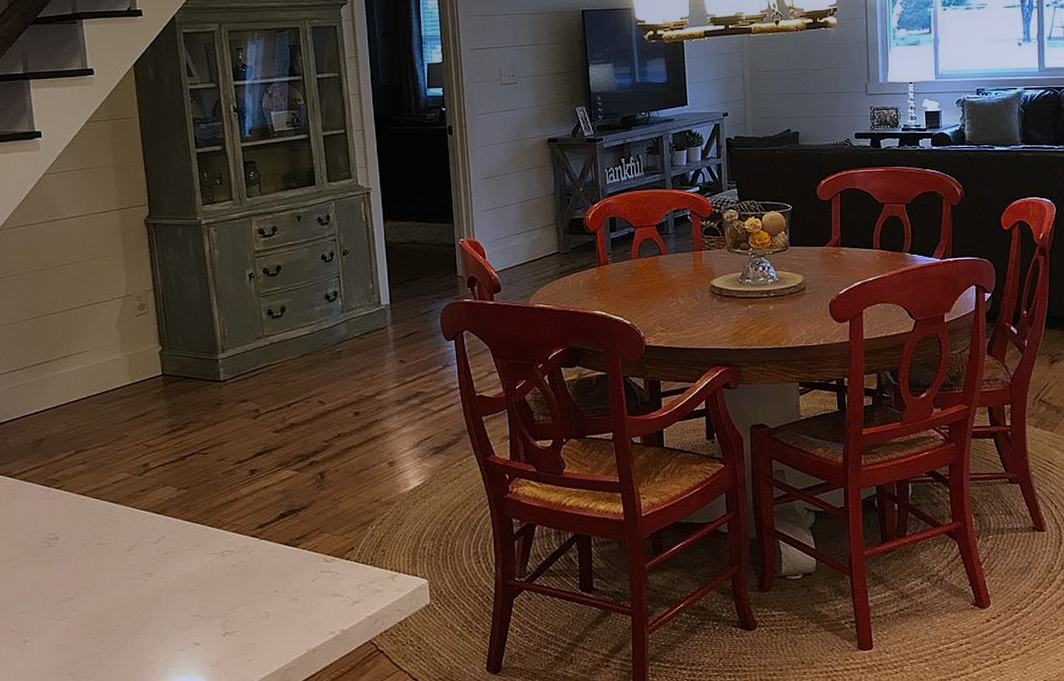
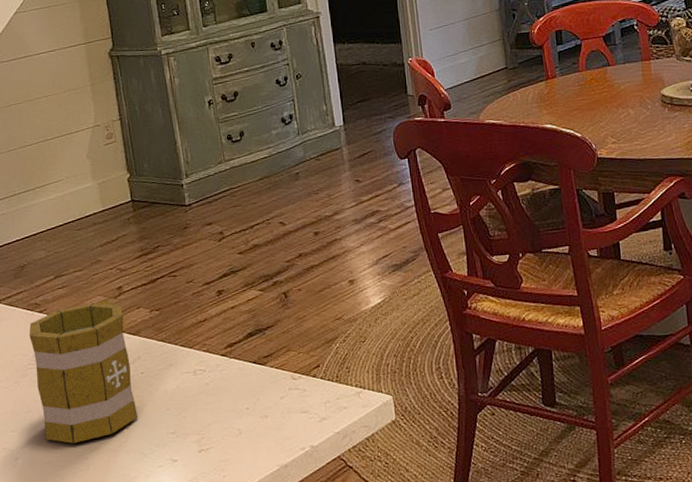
mug: none [44,477,160,626] -> present [28,300,138,444]

